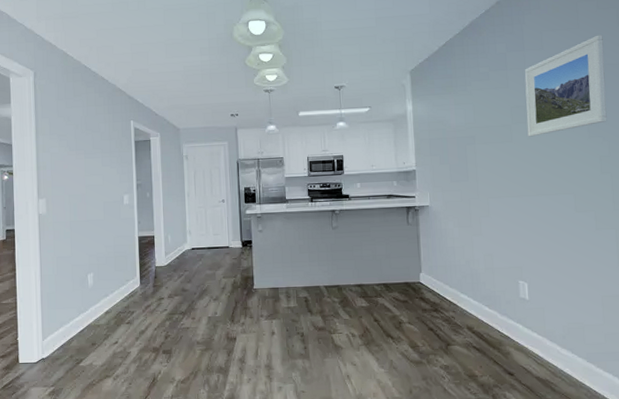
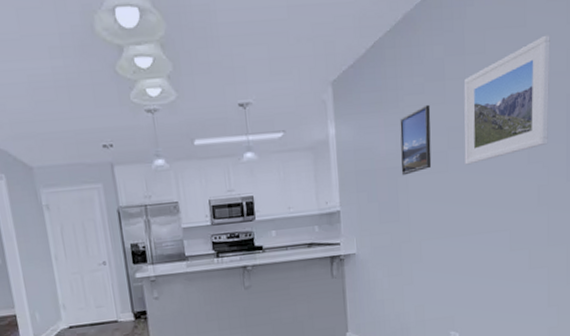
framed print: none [468,88,497,144] -> present [400,104,432,176]

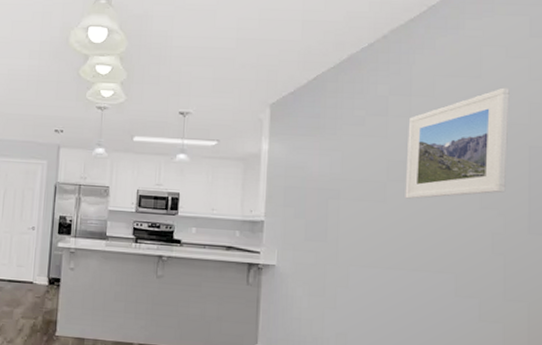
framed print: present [400,104,432,176] -> none [333,136,370,199]

